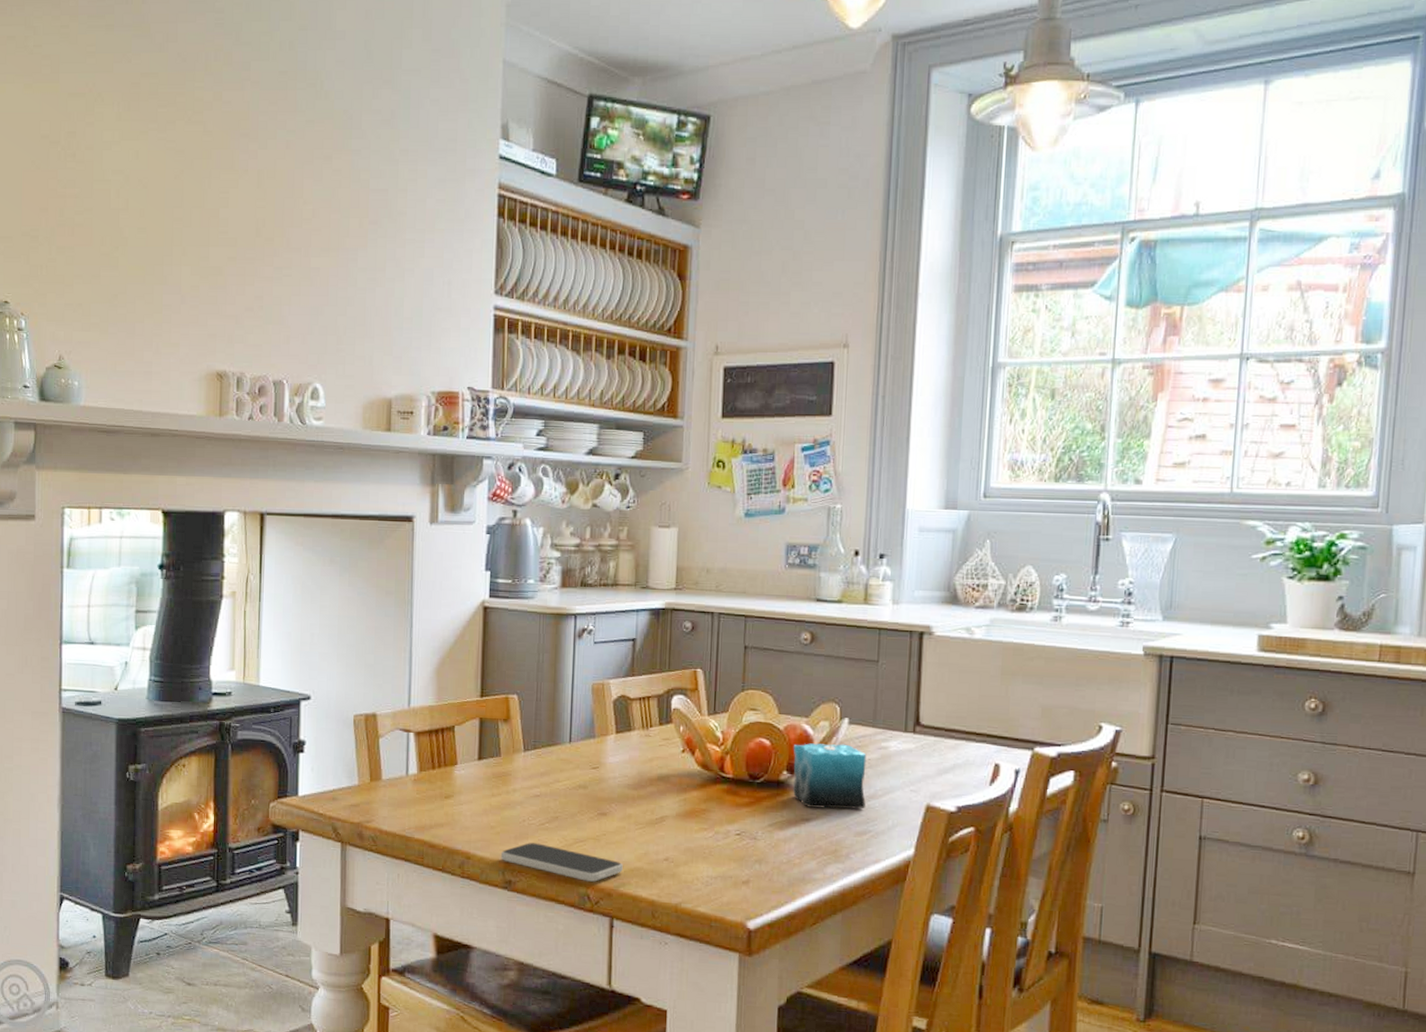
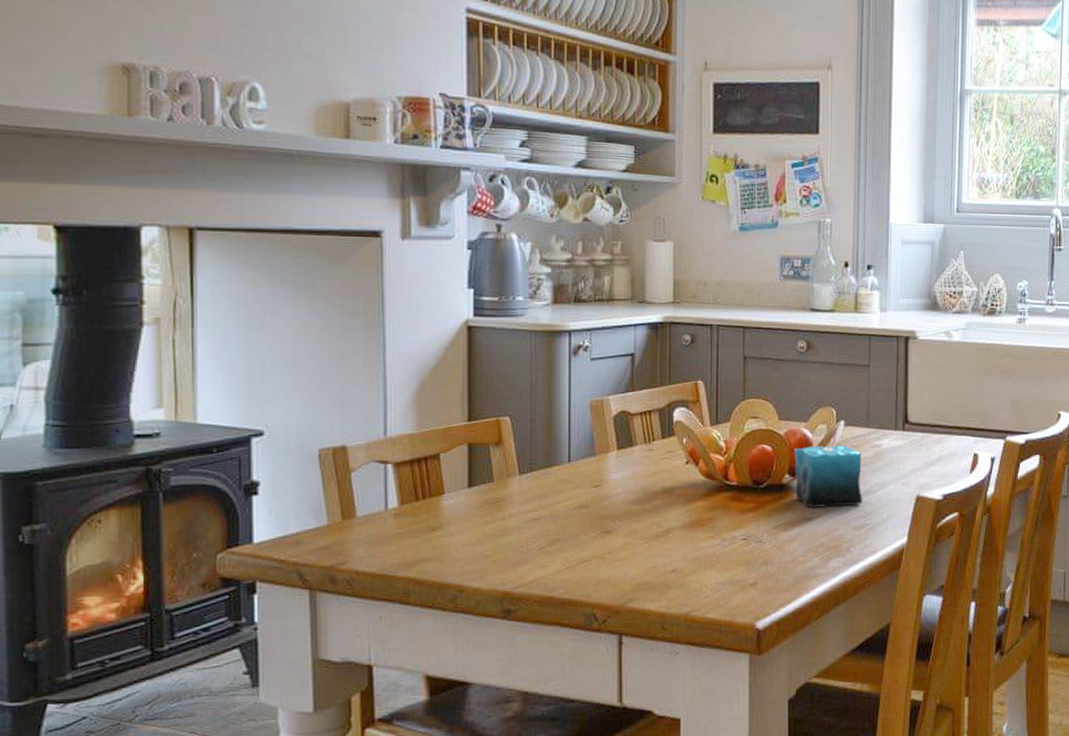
smartphone: present [500,842,623,882] -> none [497,568,630,601]

